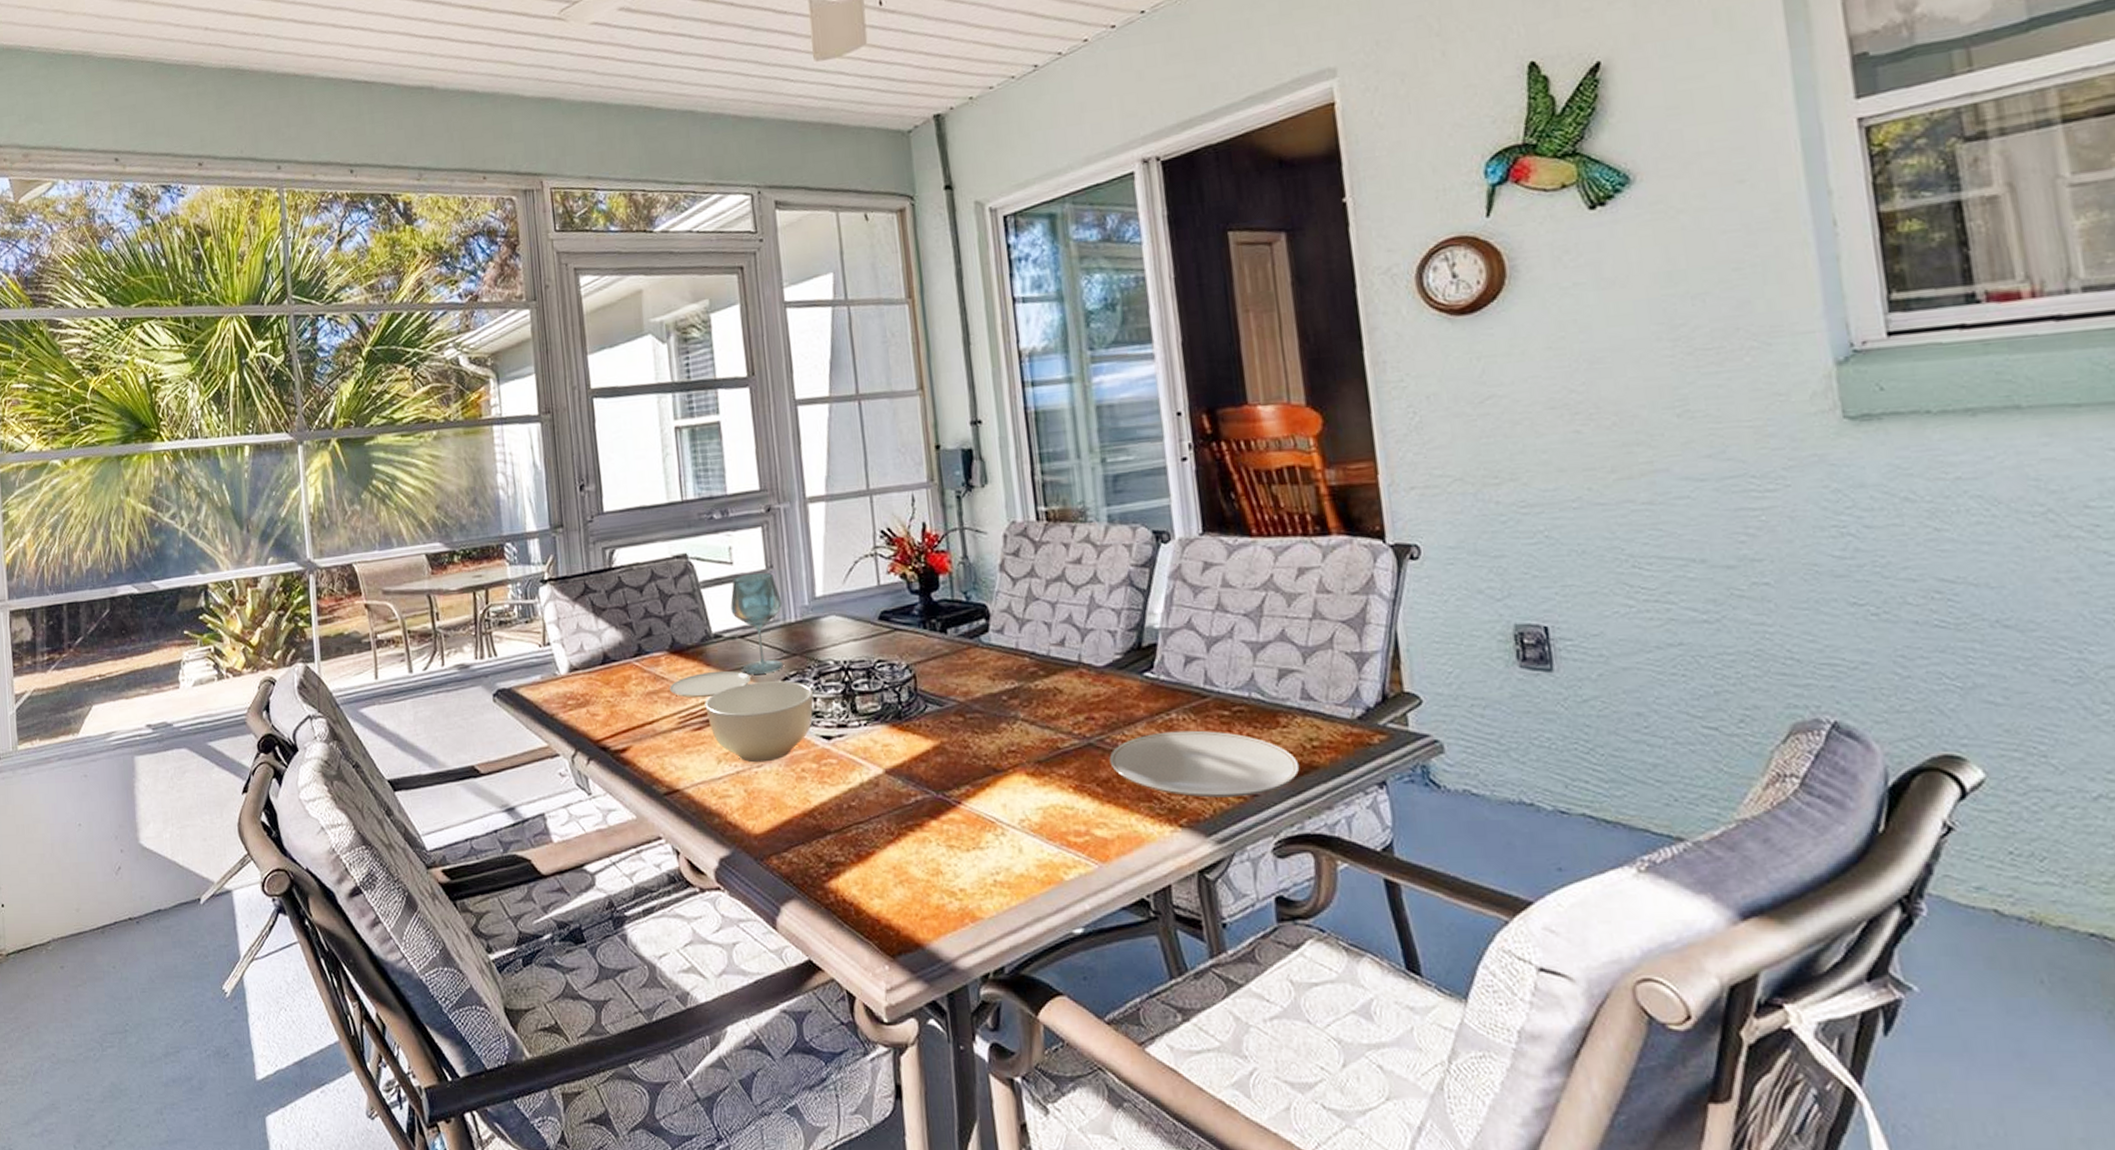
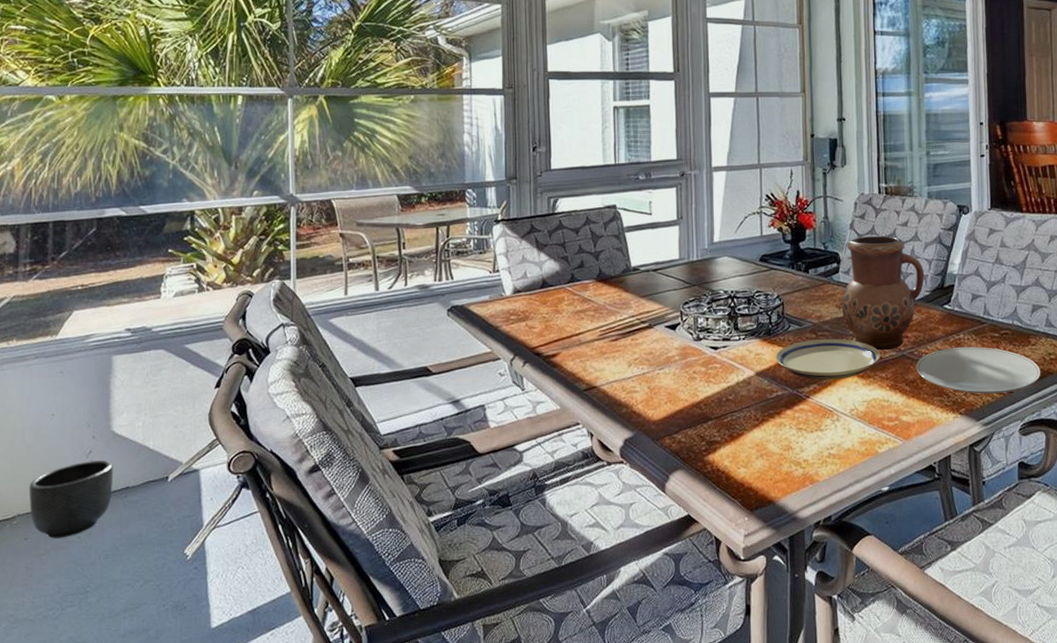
planter: none [61,878,145,968] -> present [28,460,114,539]
plate: present [670,670,752,698] -> none [595,295,660,317]
bowl: present [705,681,813,763] -> none [622,305,706,366]
wine glass: present [730,572,783,674] -> none [648,222,687,299]
plate: none [910,722,1057,780] -> present [776,338,881,380]
pitcher: none [995,578,1112,738] -> present [841,236,924,351]

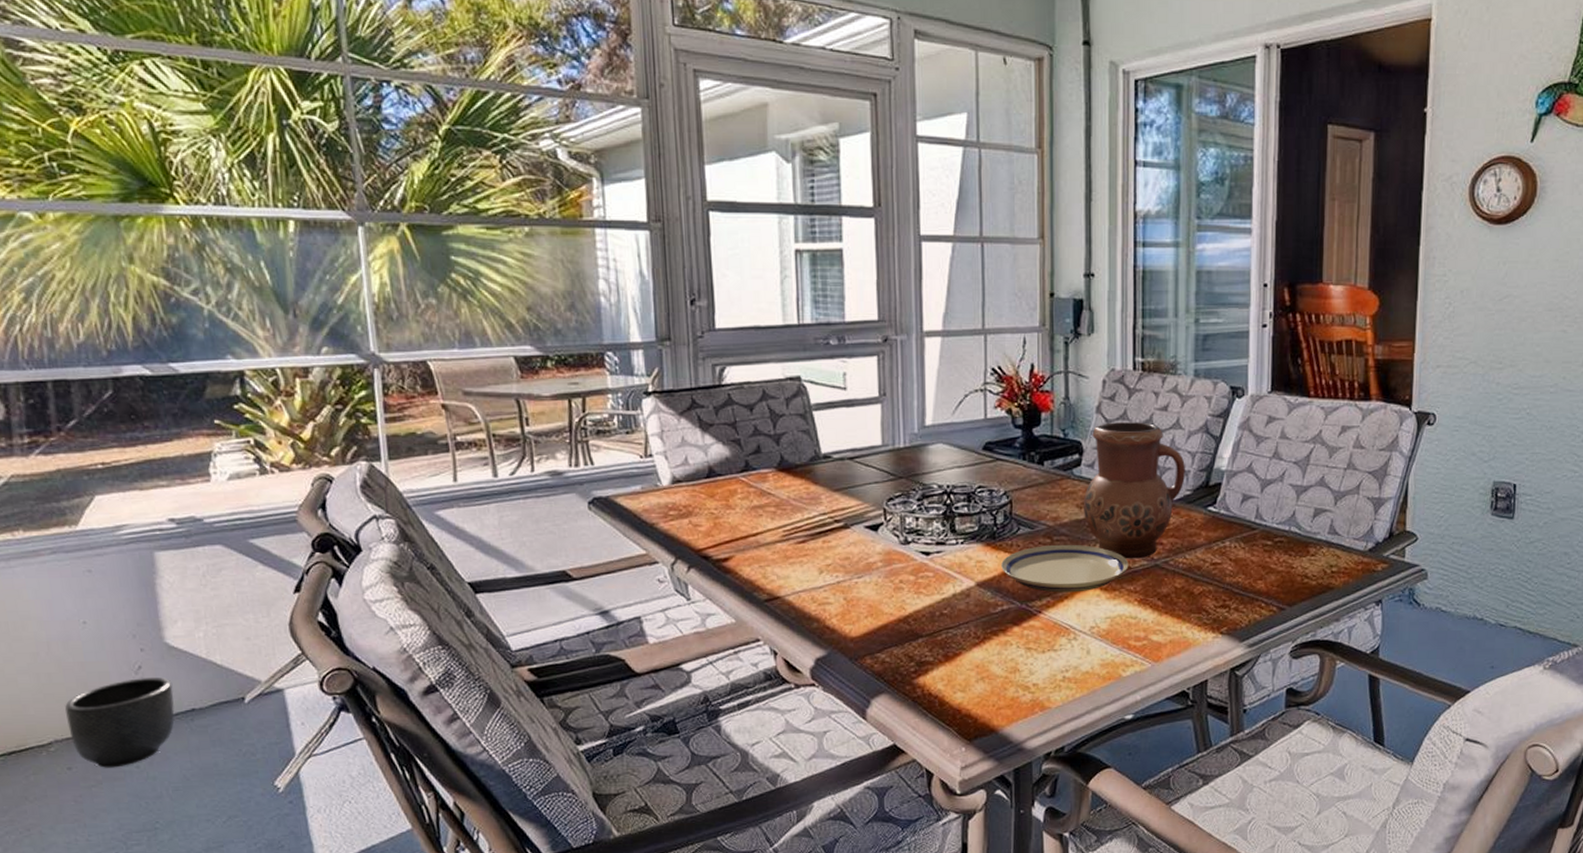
plate: present [916,346,1041,394] -> none [1171,556,1320,611]

